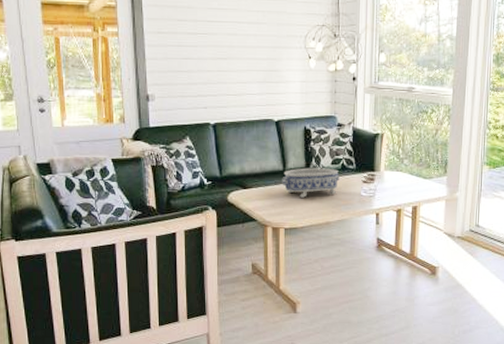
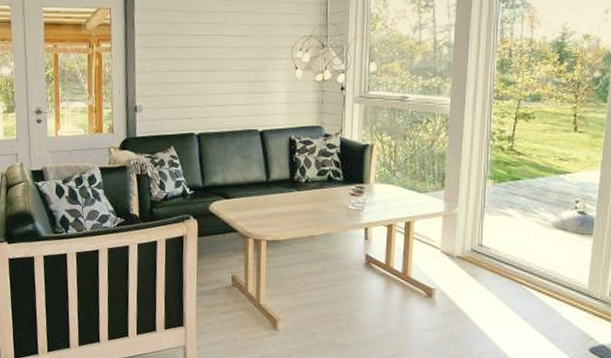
decorative bowl: present [282,167,340,198] -> none [265,178,326,209]

